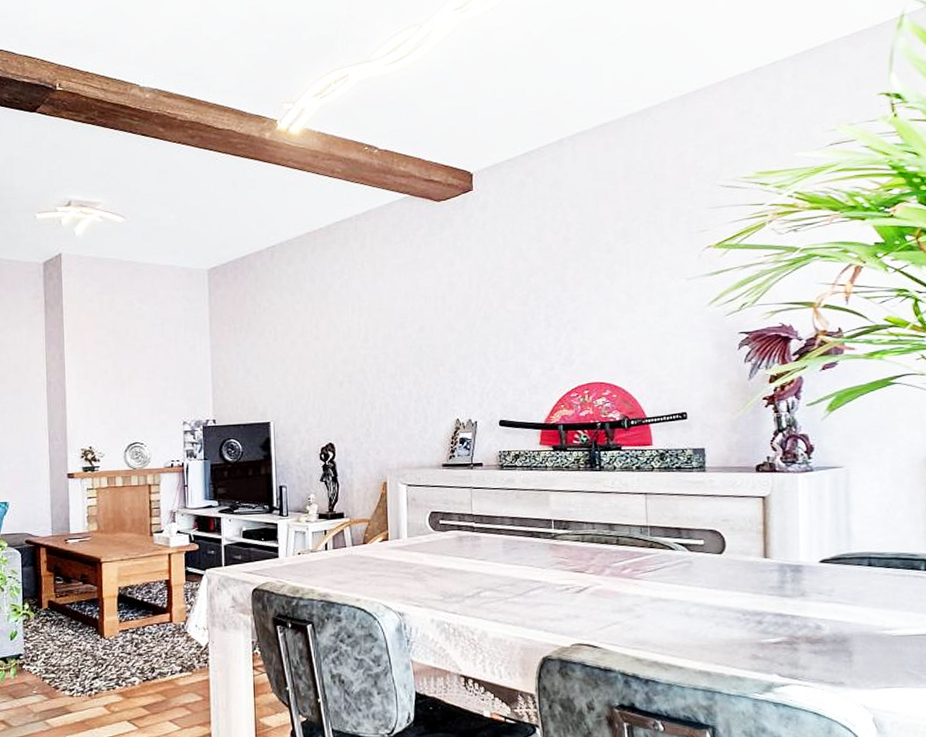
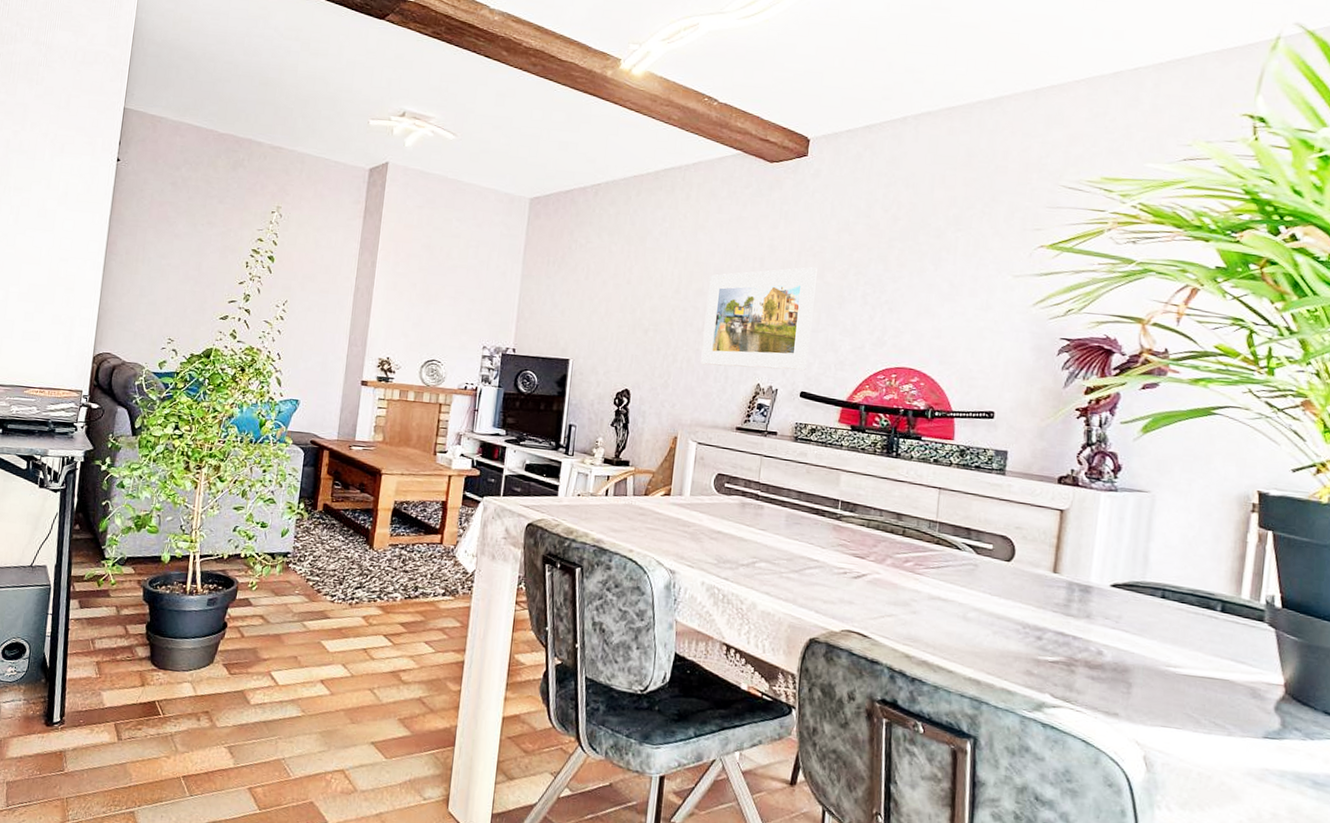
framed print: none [395,298,502,409] -> present [701,267,817,370]

